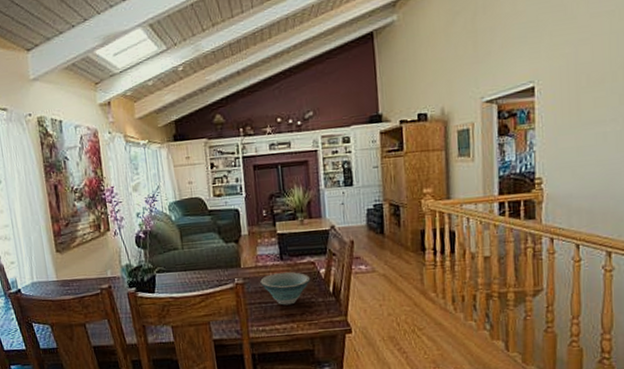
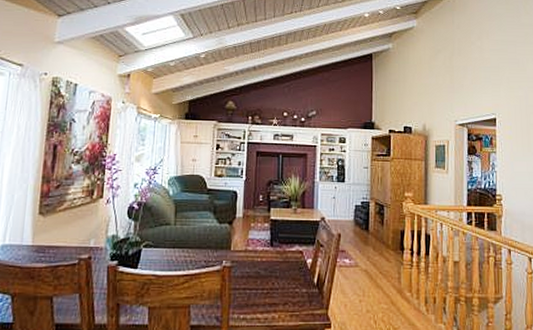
bowl: present [260,272,311,306] -> none [248,260,297,293]

